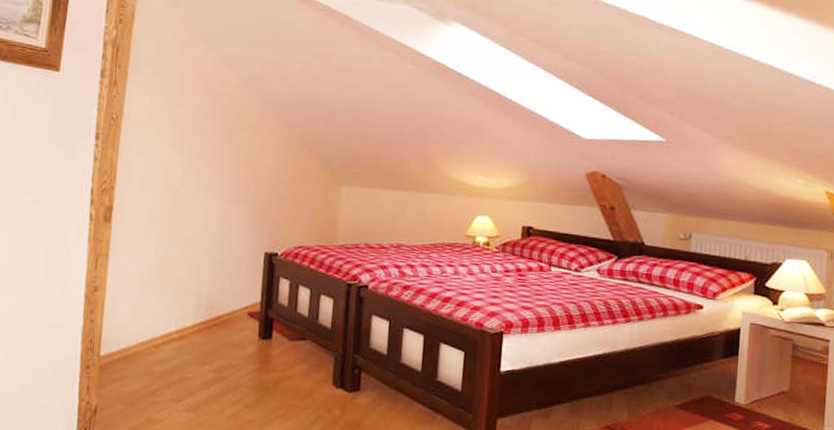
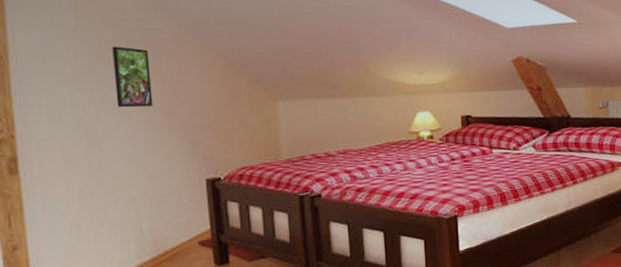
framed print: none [201,117,235,177] -> present [112,46,153,108]

